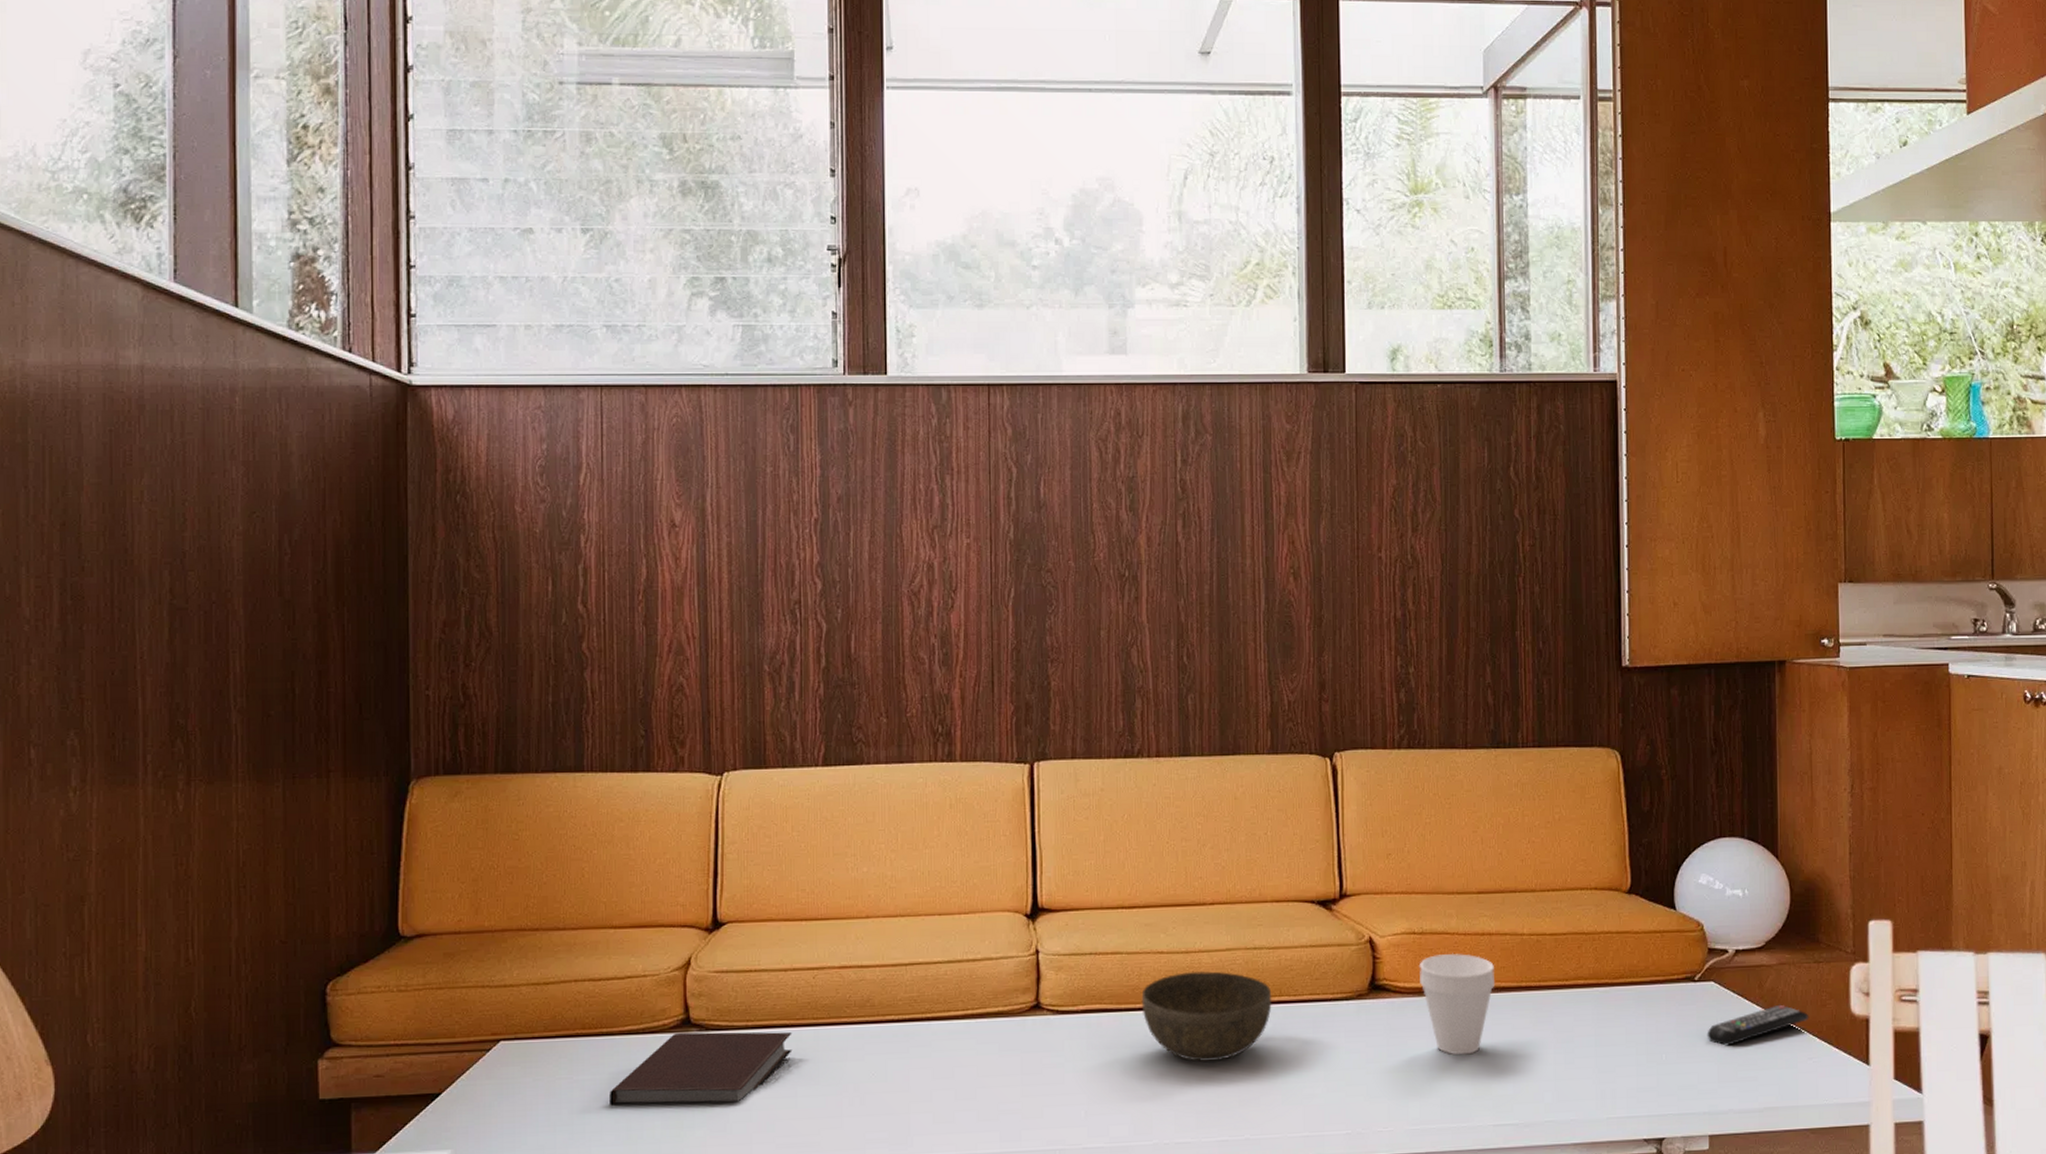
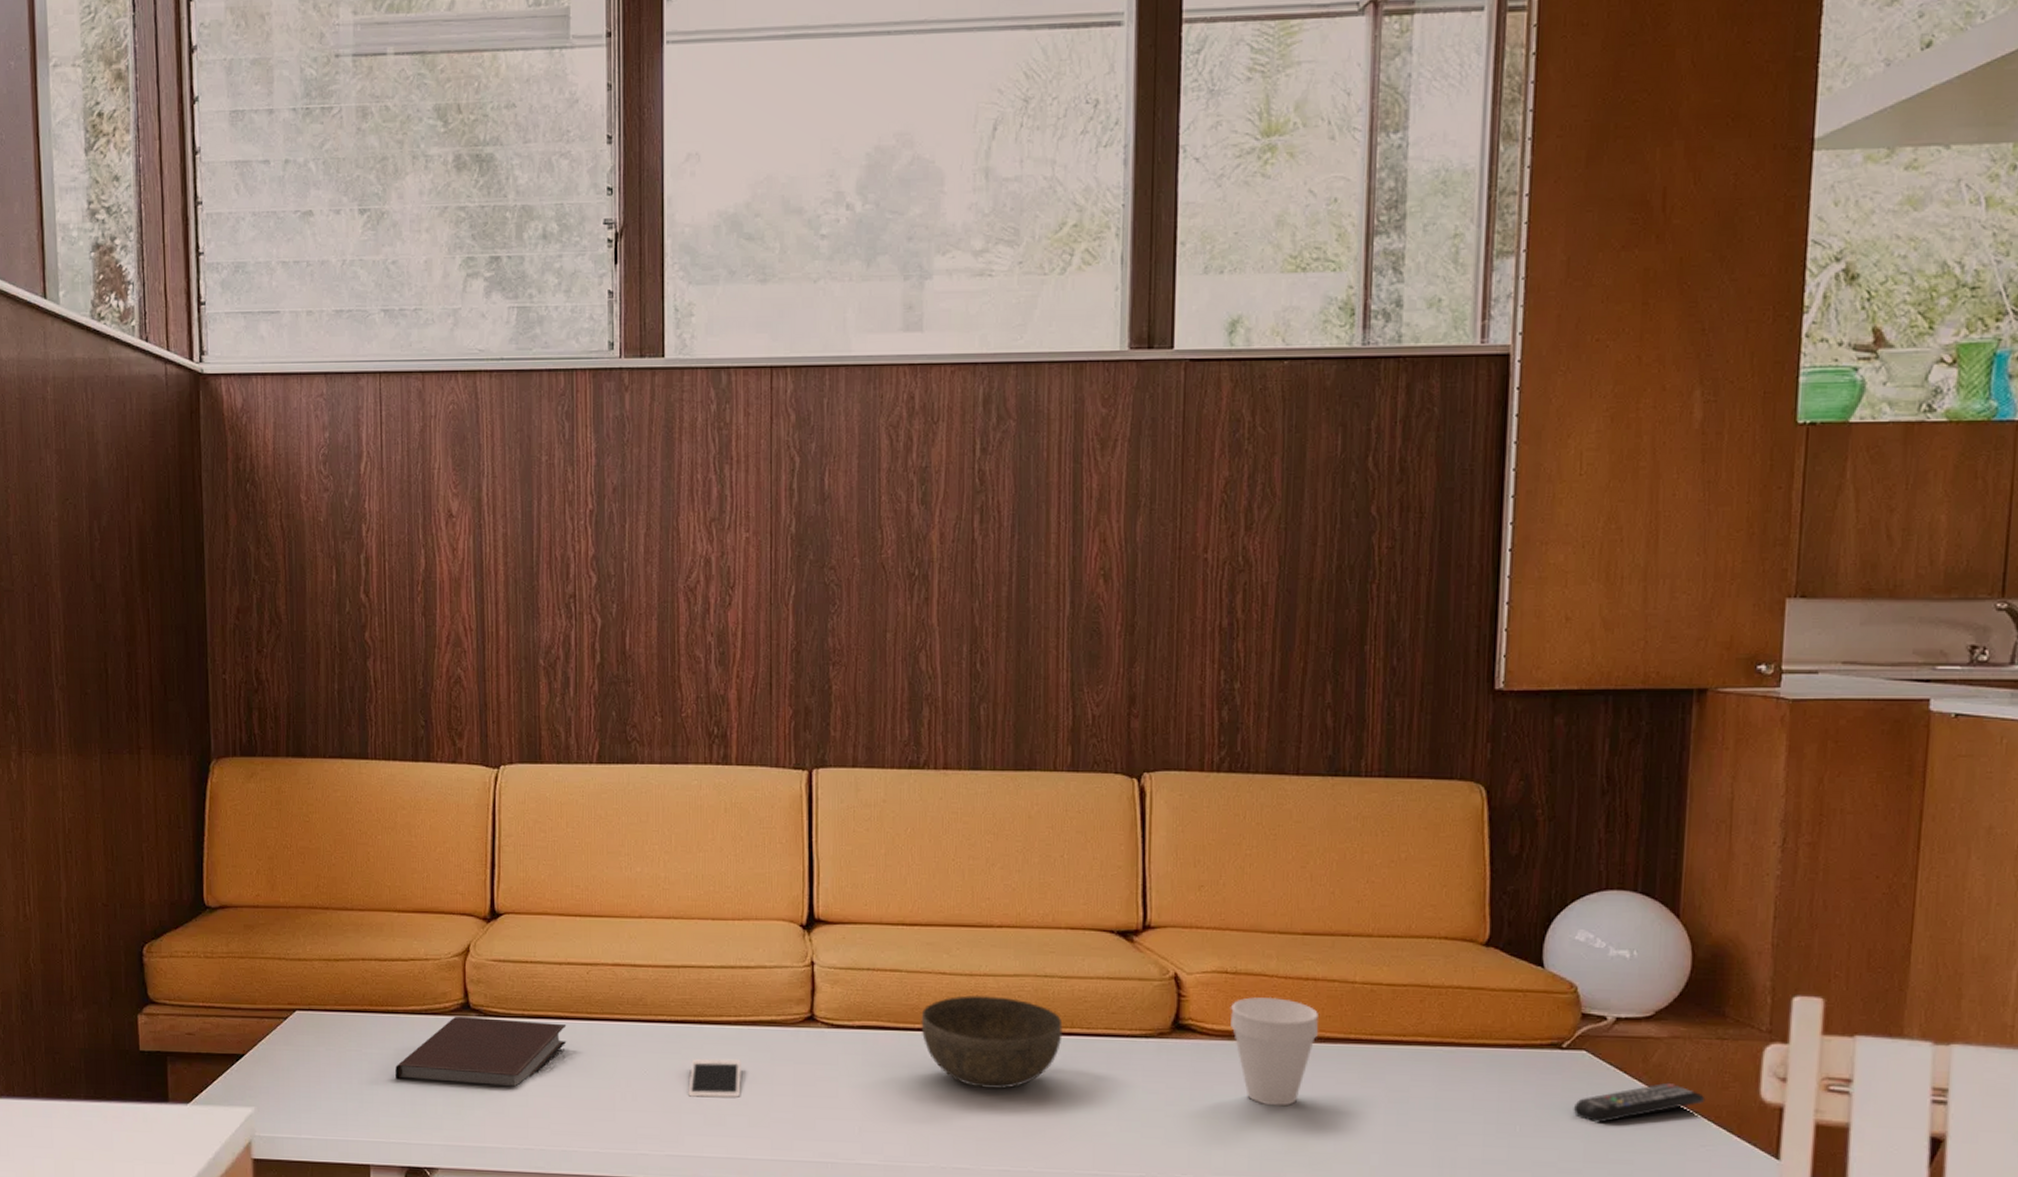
cell phone: none [917,1053,971,1097] -> present [688,1058,743,1099]

